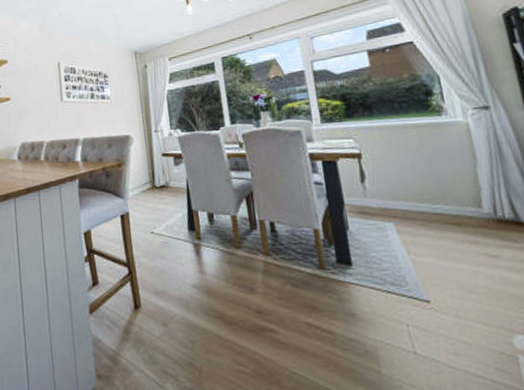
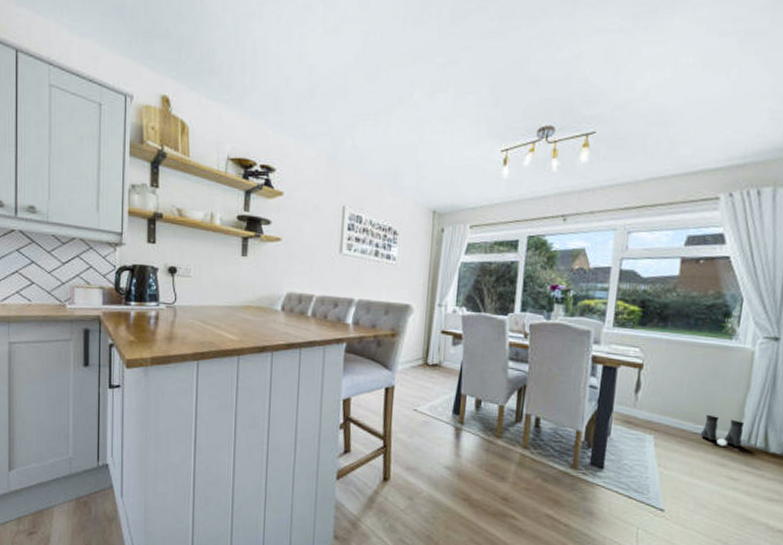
boots: none [440,192,489,223] -> present [700,414,745,447]

